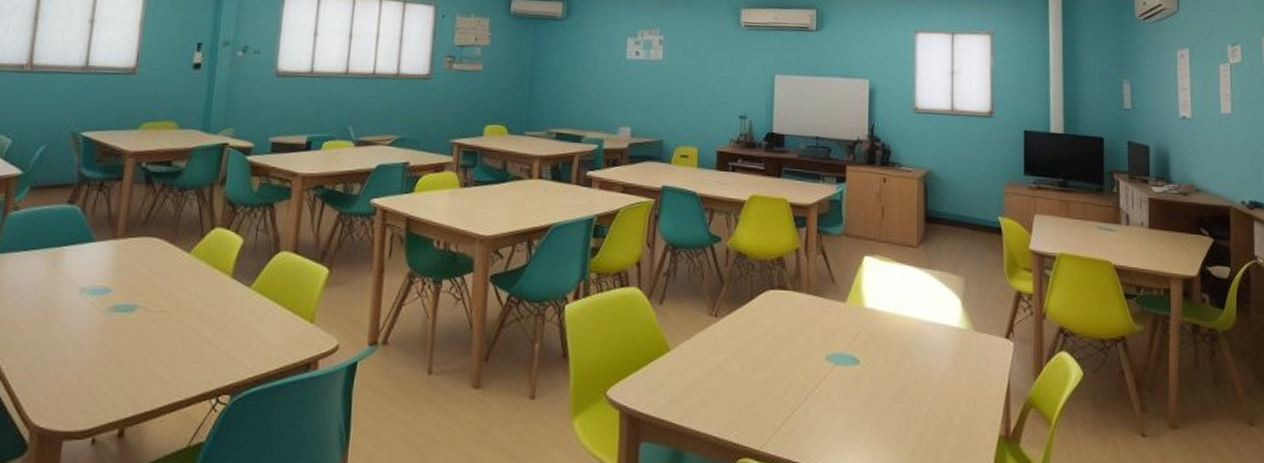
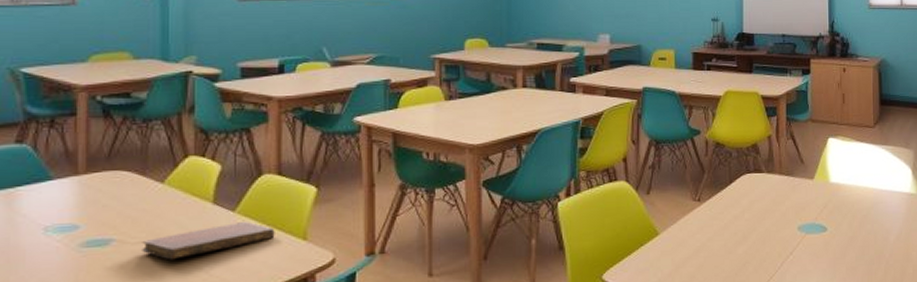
notebook: none [162,298,285,332] -> present [142,221,275,260]

